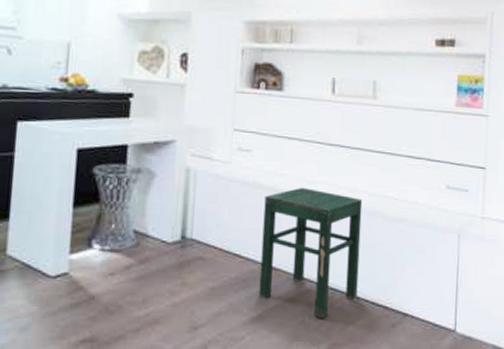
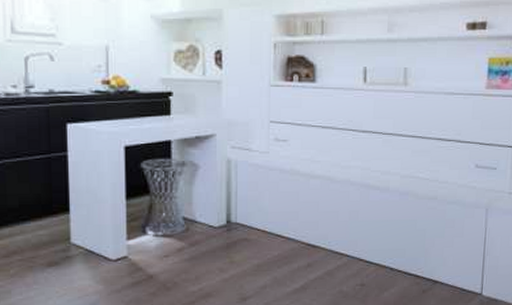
stool: present [258,187,363,319] -> none [300,172,395,288]

